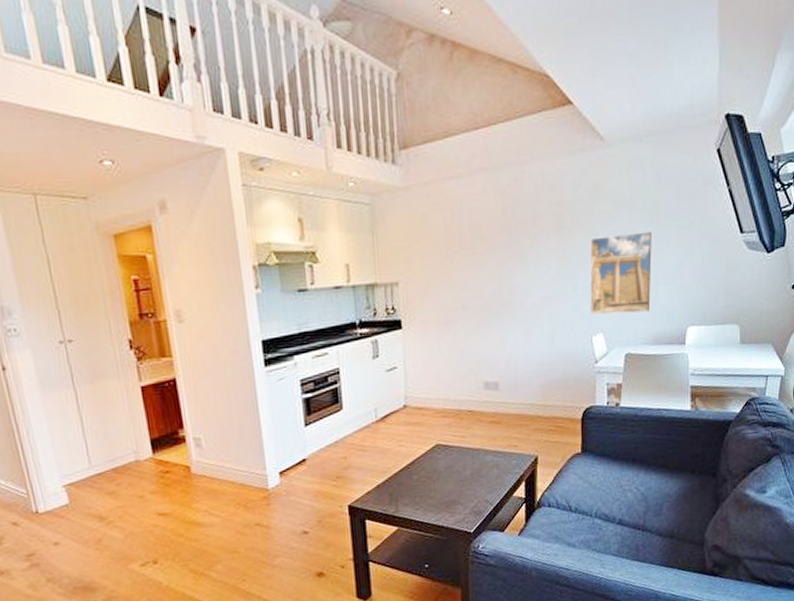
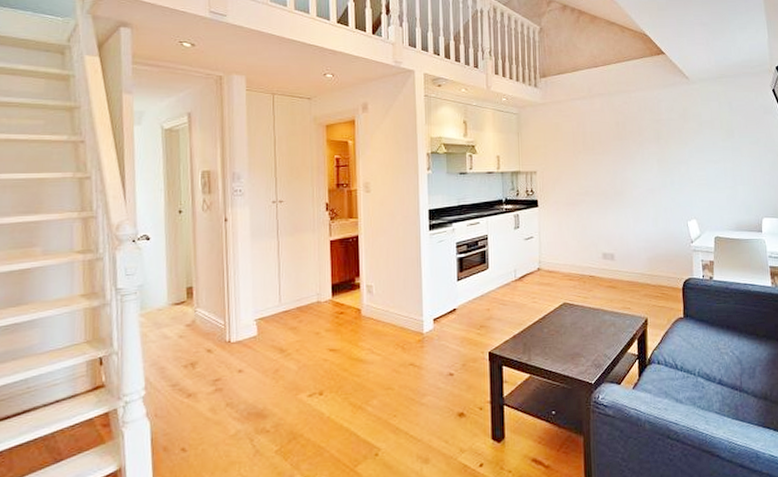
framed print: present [589,231,653,315] -> none [682,145,733,206]

